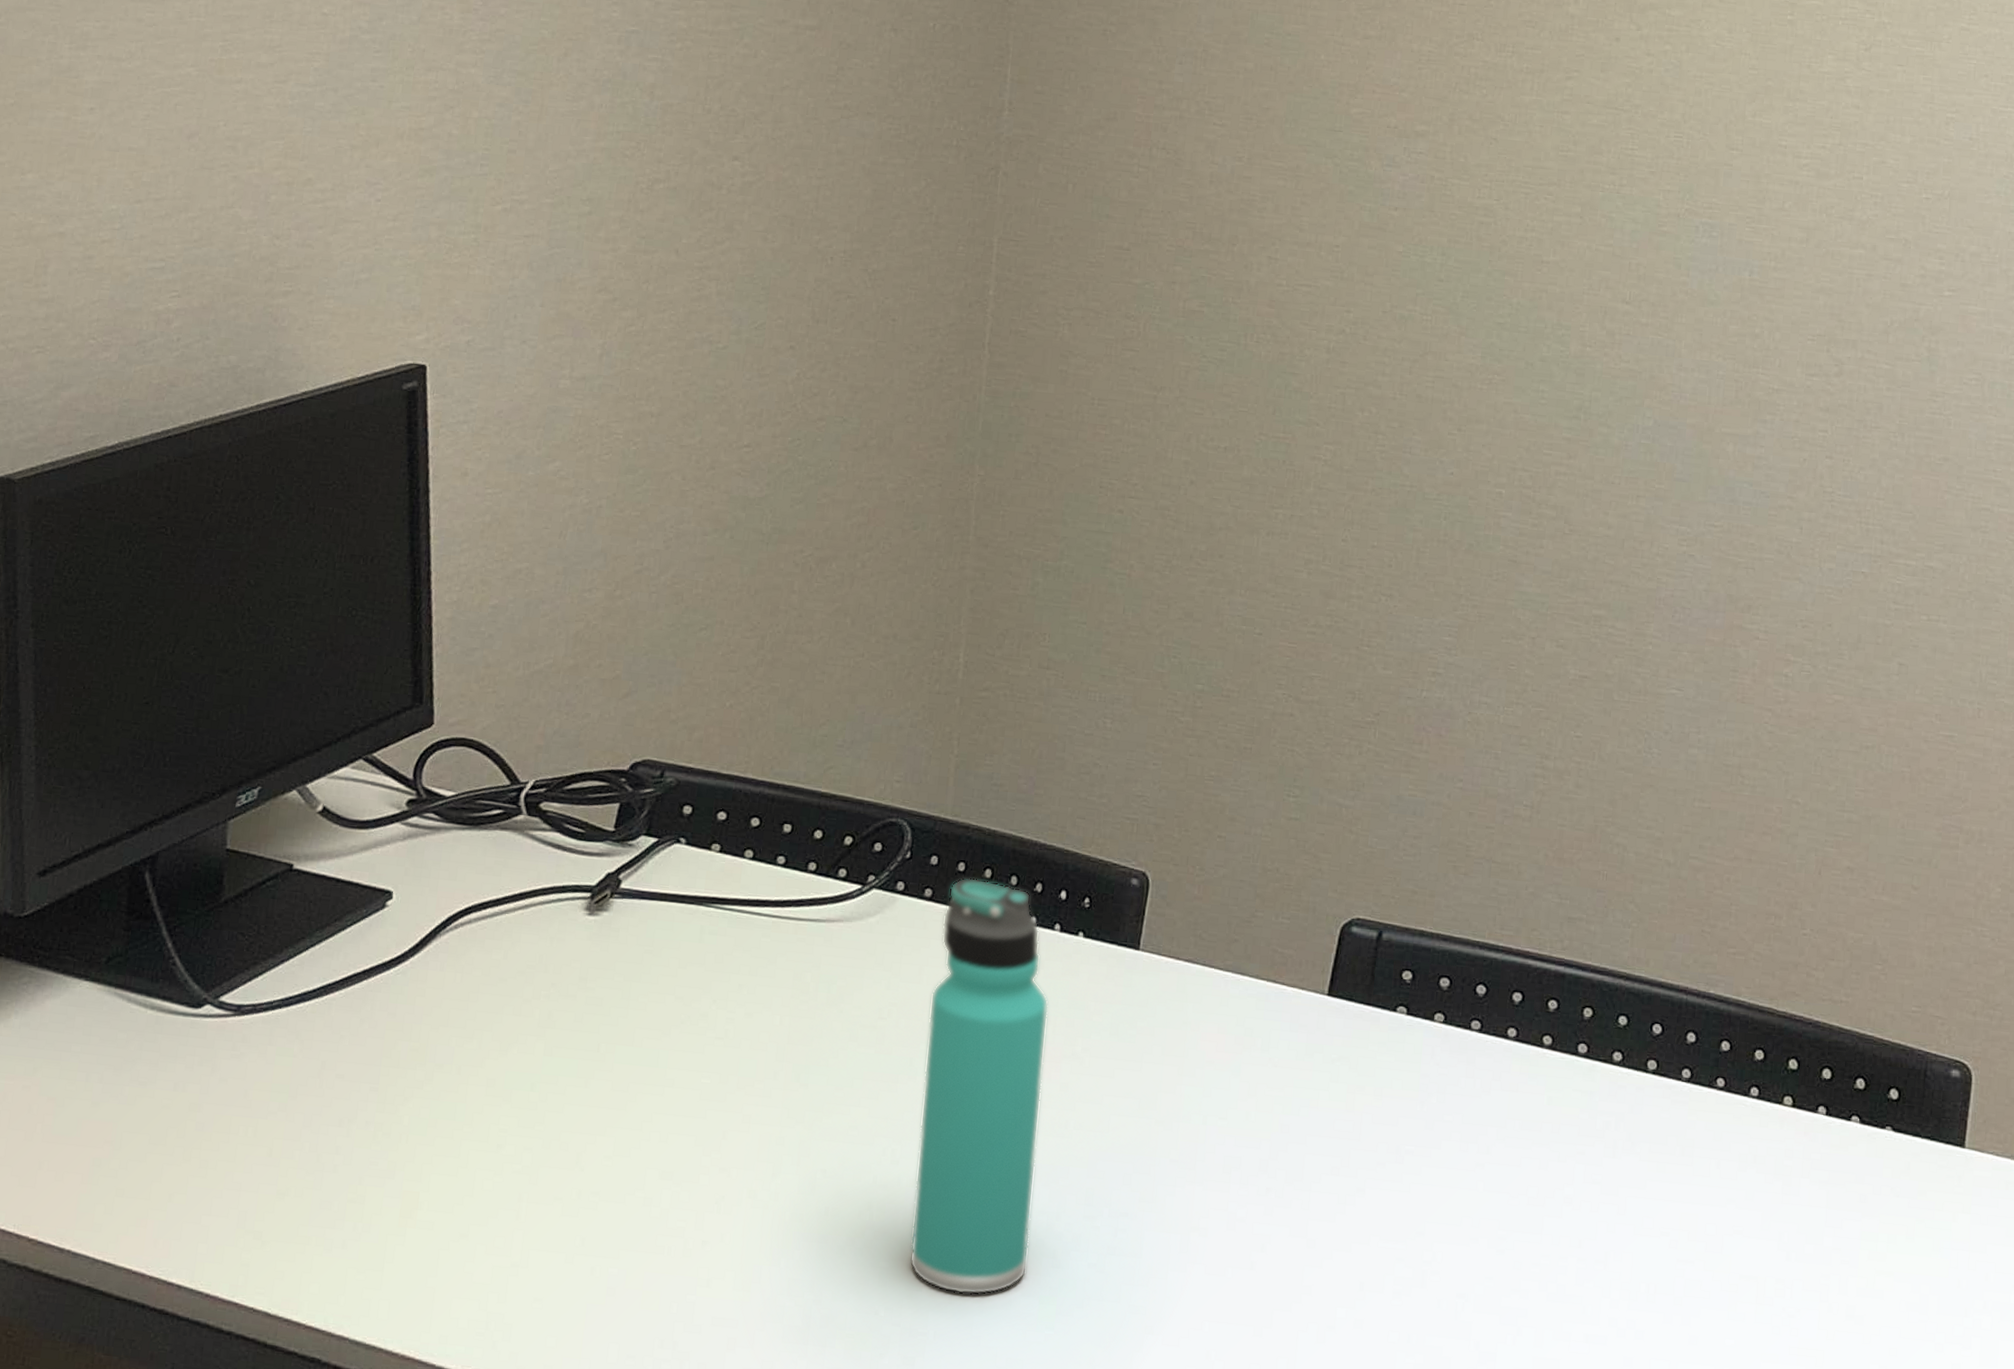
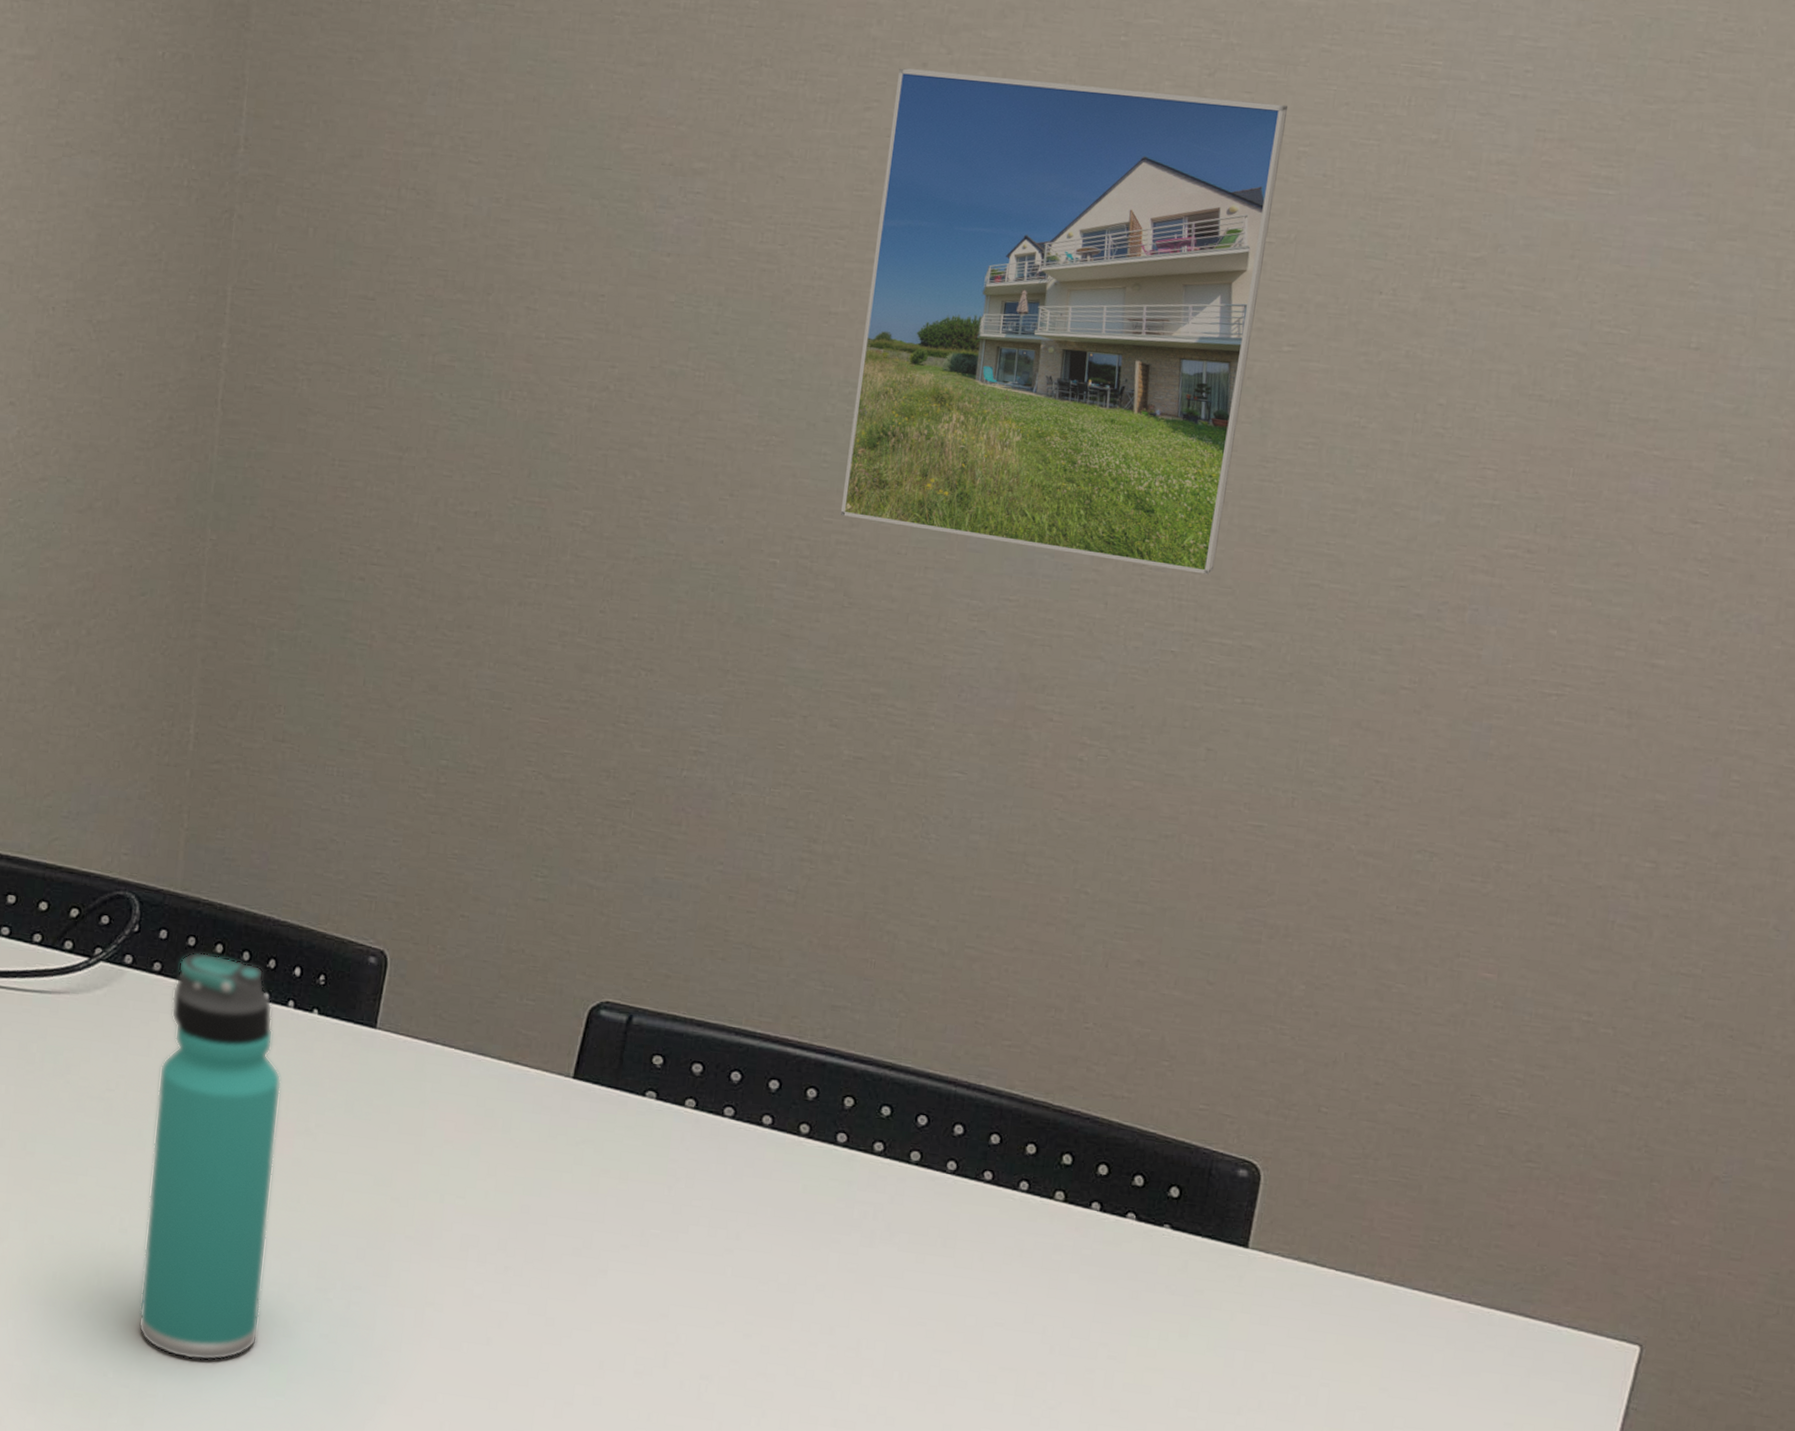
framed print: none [1558,42,1936,501] -> present [840,68,1289,575]

